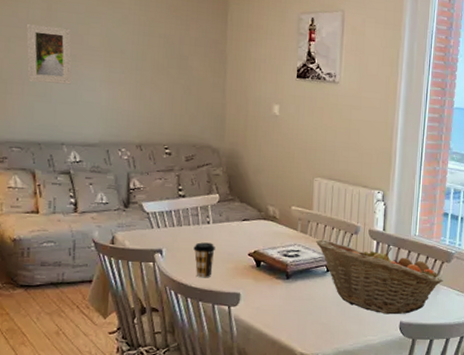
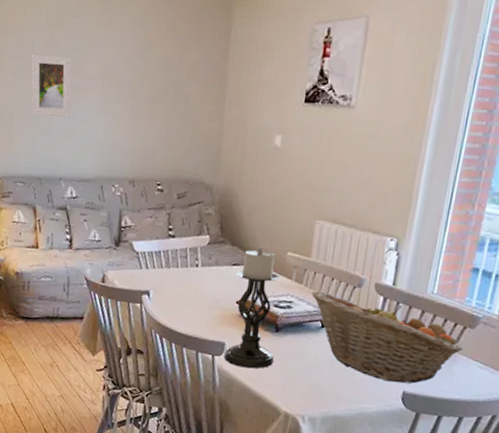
coffee cup: present [193,242,215,278] -> none [180,286,203,324]
candle holder: none [239,203,287,315] -> present [223,247,280,369]

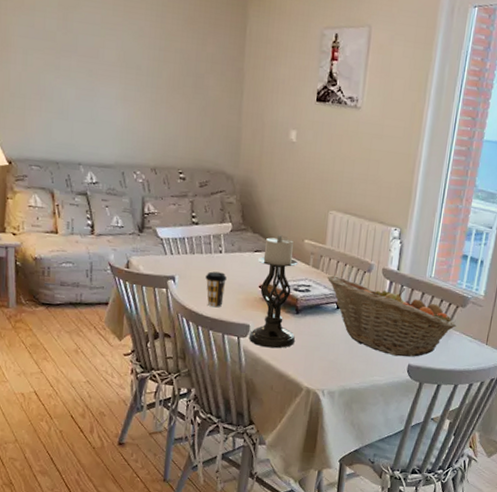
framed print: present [30,55,72,117] -> none [42,35,88,102]
coffee cup: none [180,286,203,324] -> present [205,271,227,308]

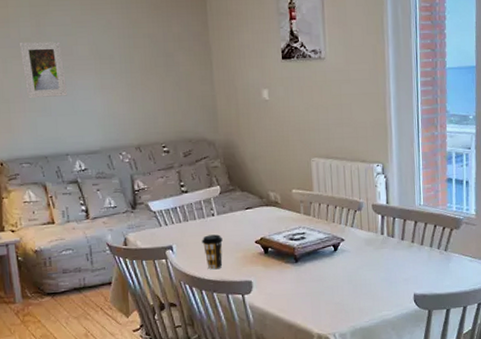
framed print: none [42,35,88,102] -> present [19,41,68,99]
candle holder: present [248,235,299,349] -> none [250,189,299,301]
fruit basket: present [326,275,457,357] -> none [319,219,454,288]

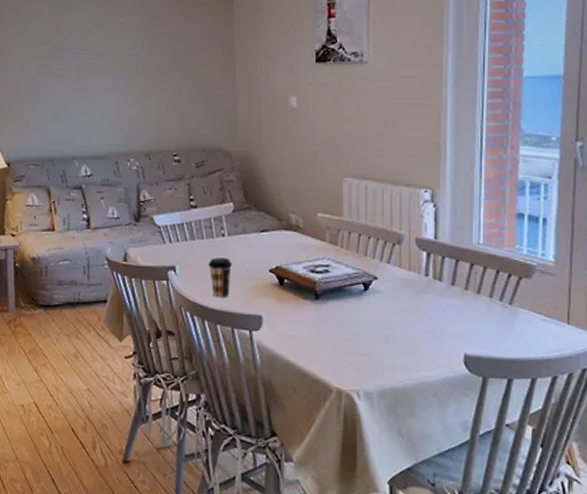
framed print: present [19,41,68,99] -> none [37,39,81,98]

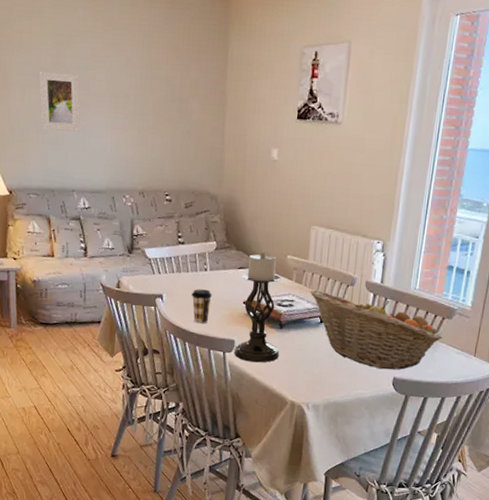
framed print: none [37,39,81,98] -> present [38,72,81,132]
candle holder: none [262,210,318,342] -> present [234,251,282,363]
fruit basket: none [348,251,522,345] -> present [310,290,443,370]

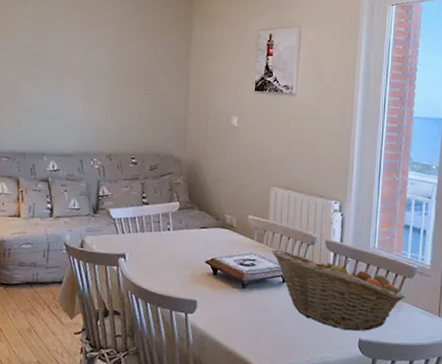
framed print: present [38,72,81,132] -> none [18,50,56,101]
coffee cup: present [191,289,212,324] -> none [154,248,175,284]
candle holder: present [234,251,282,363] -> none [196,211,243,325]

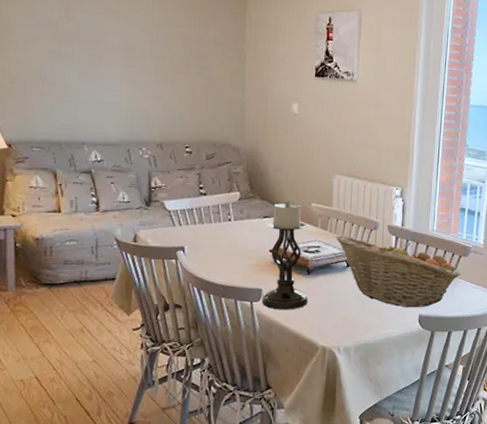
candle holder: none [196,211,243,325] -> present [261,200,309,310]

